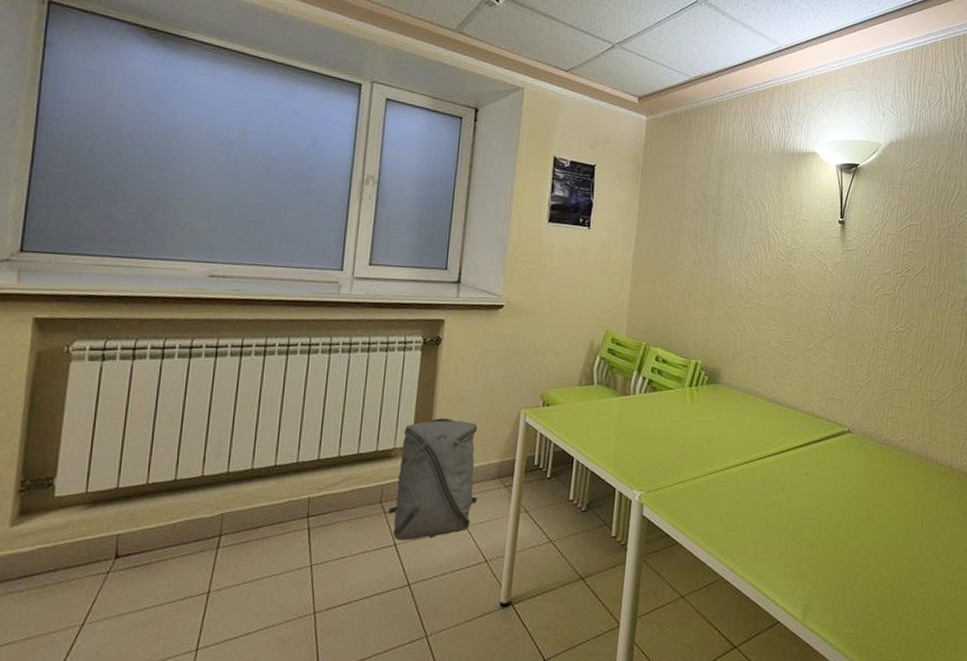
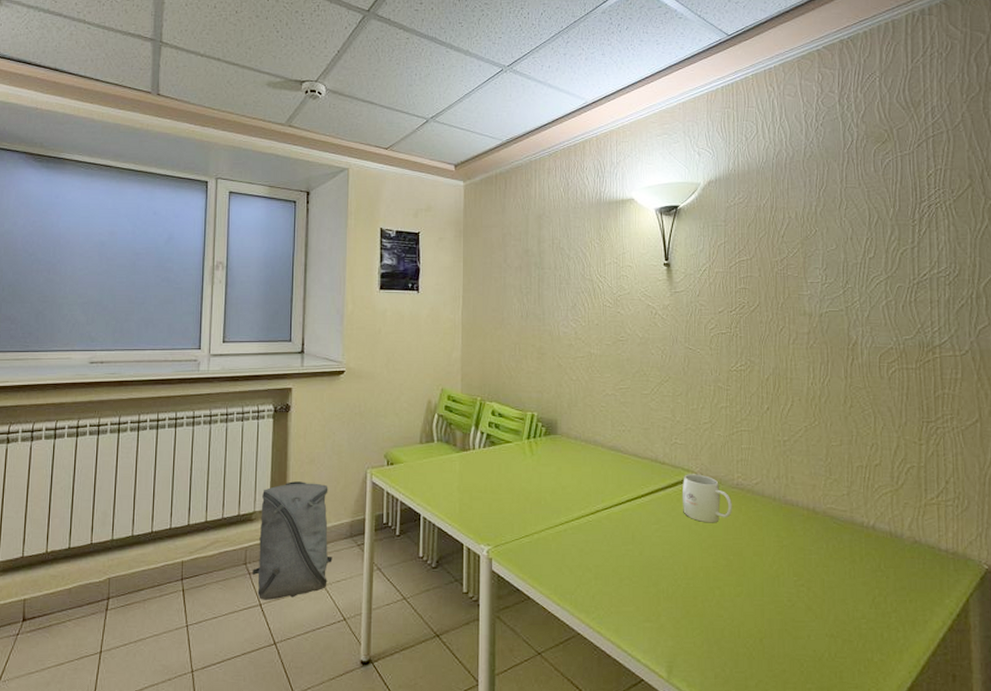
mug: none [832,428,879,476] -> present [681,474,733,523]

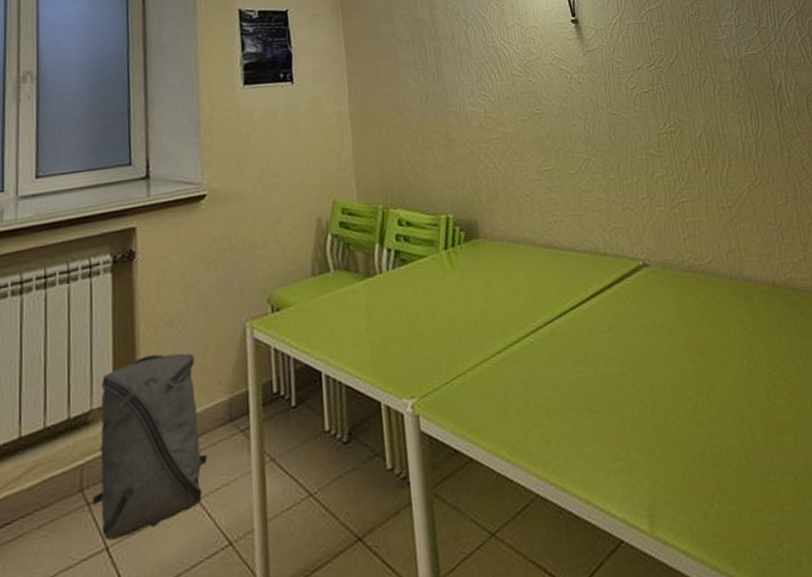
mug: present [681,474,733,523] -> none [629,261,689,321]

